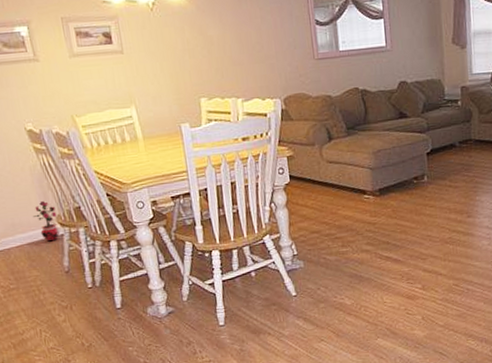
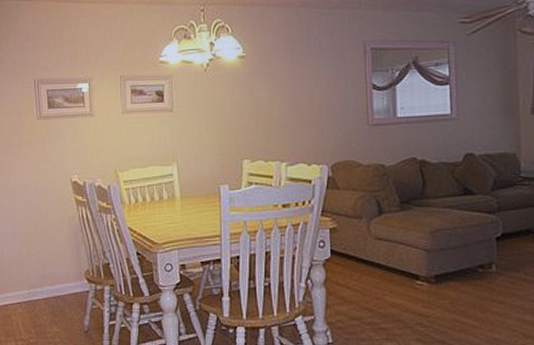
potted plant: present [32,200,60,242] -> none [63,253,86,297]

